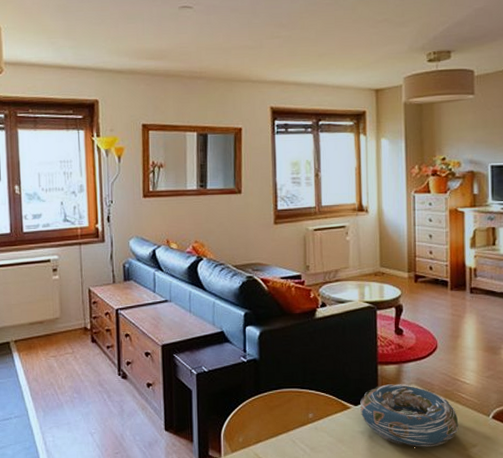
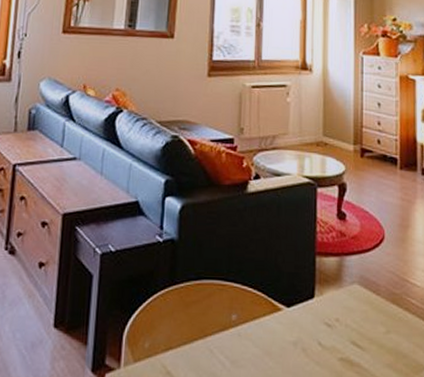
decorative bowl: present [360,384,459,447] -> none [293,281,408,367]

